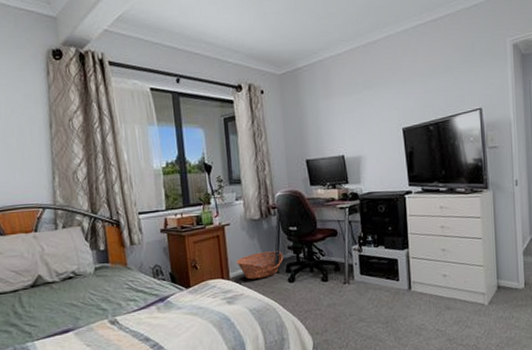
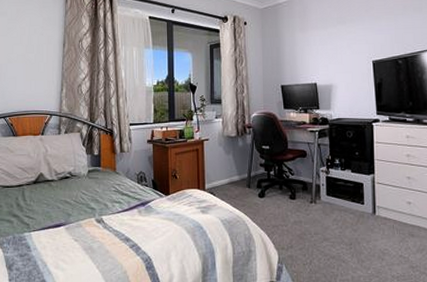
basket: present [236,251,284,280] -> none [212,167,255,192]

